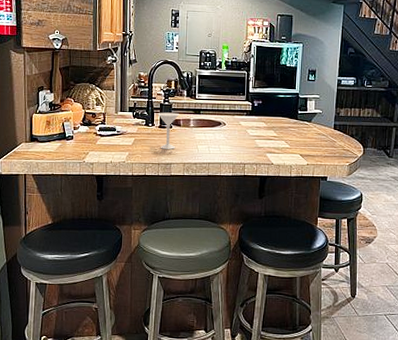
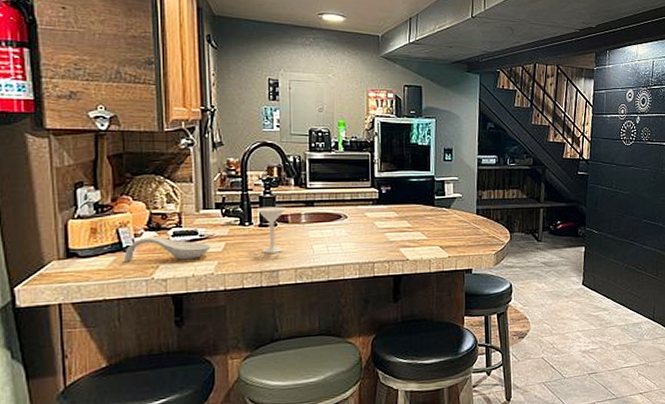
spoon rest: none [67,130,124,150] -> present [124,237,211,261]

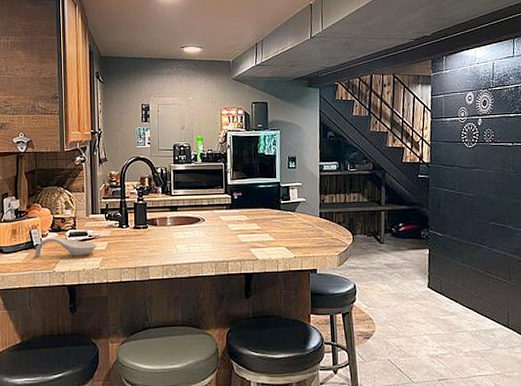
cocktail glass: present [256,206,286,253] -> none [132,211,155,252]

